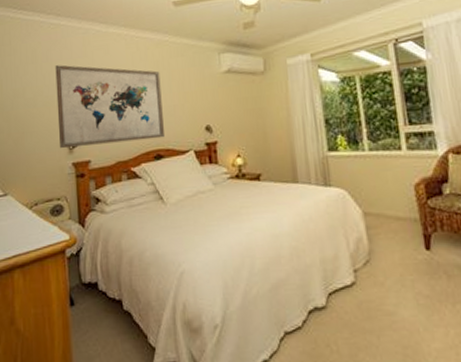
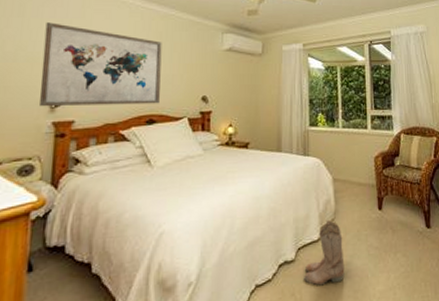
boots: none [339,260,389,338] -> present [304,219,345,286]

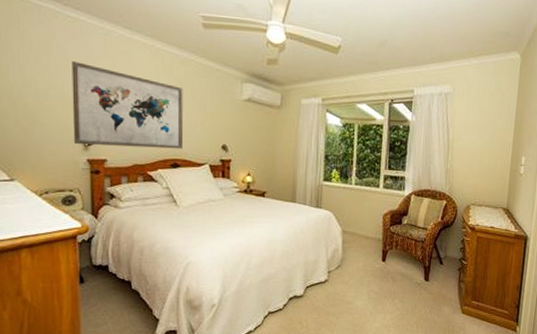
boots: present [304,219,345,286] -> none [310,265,347,318]

